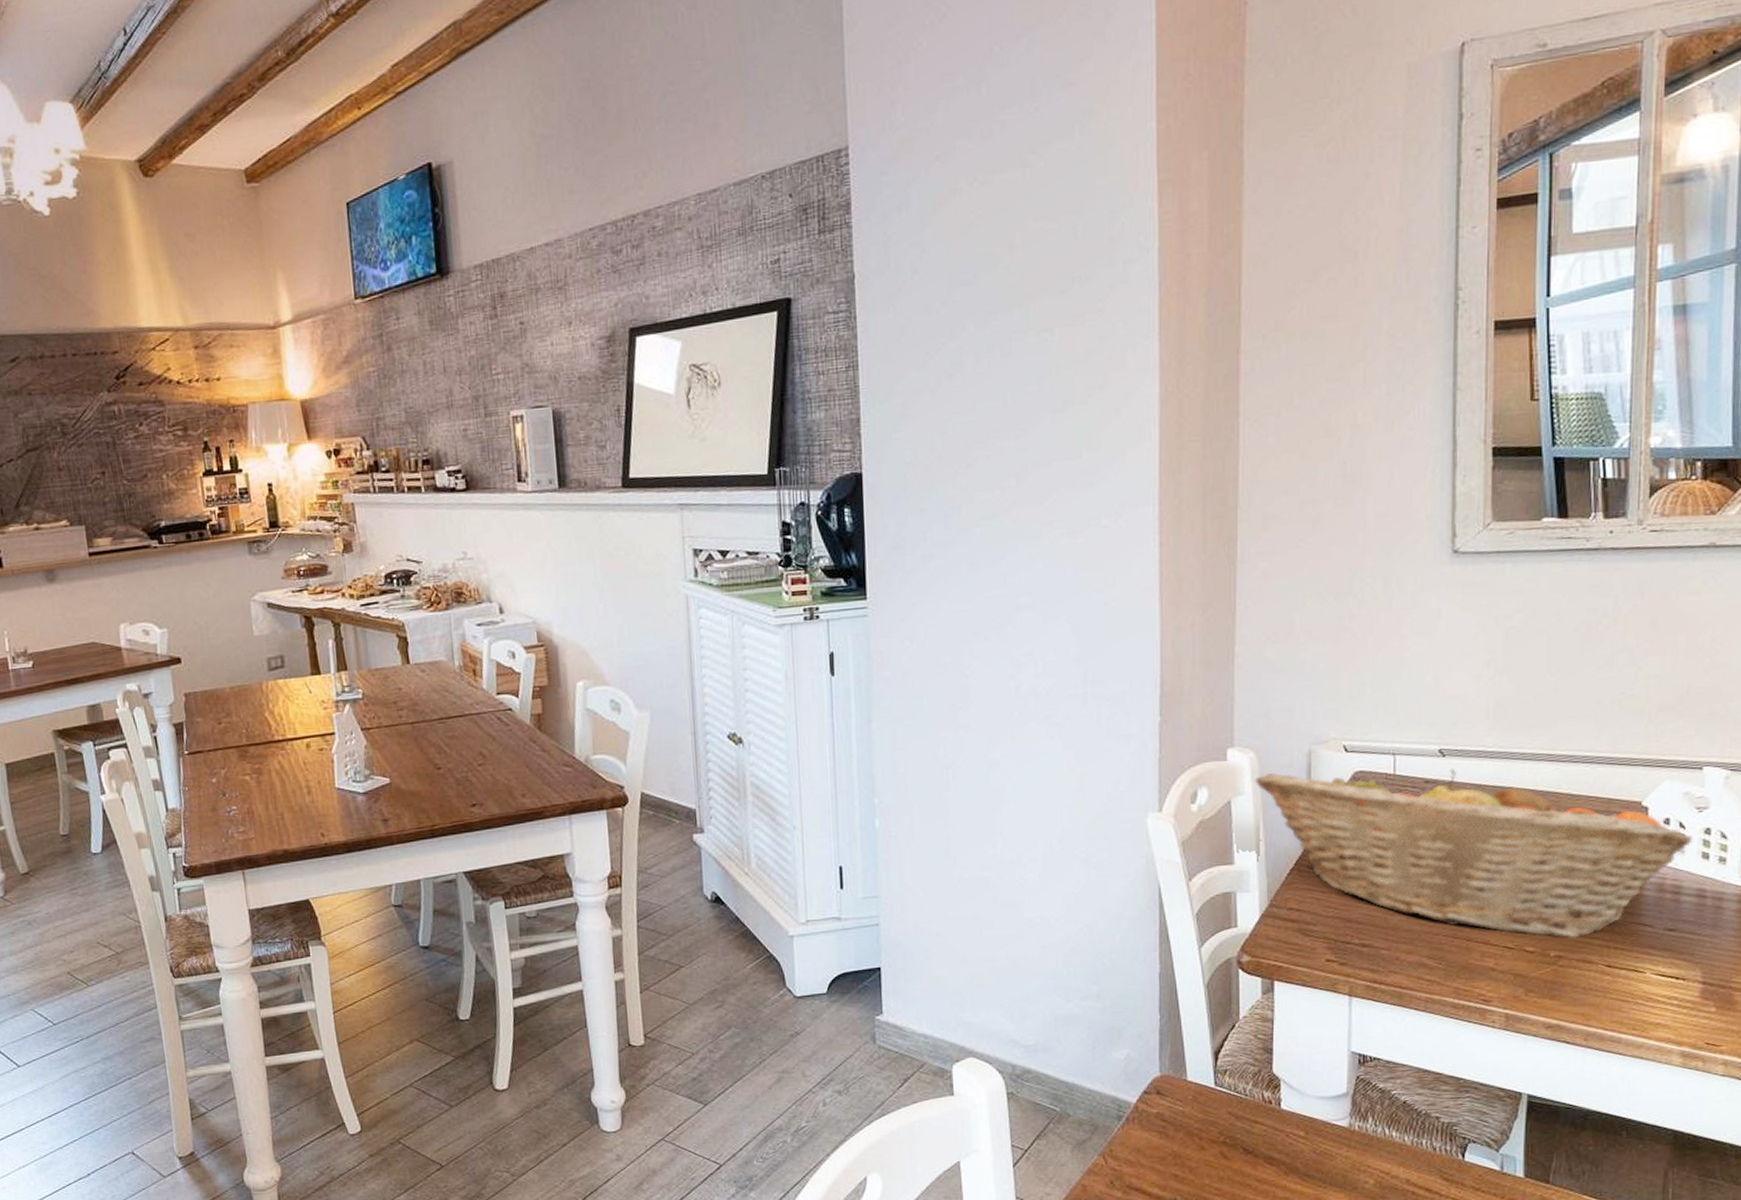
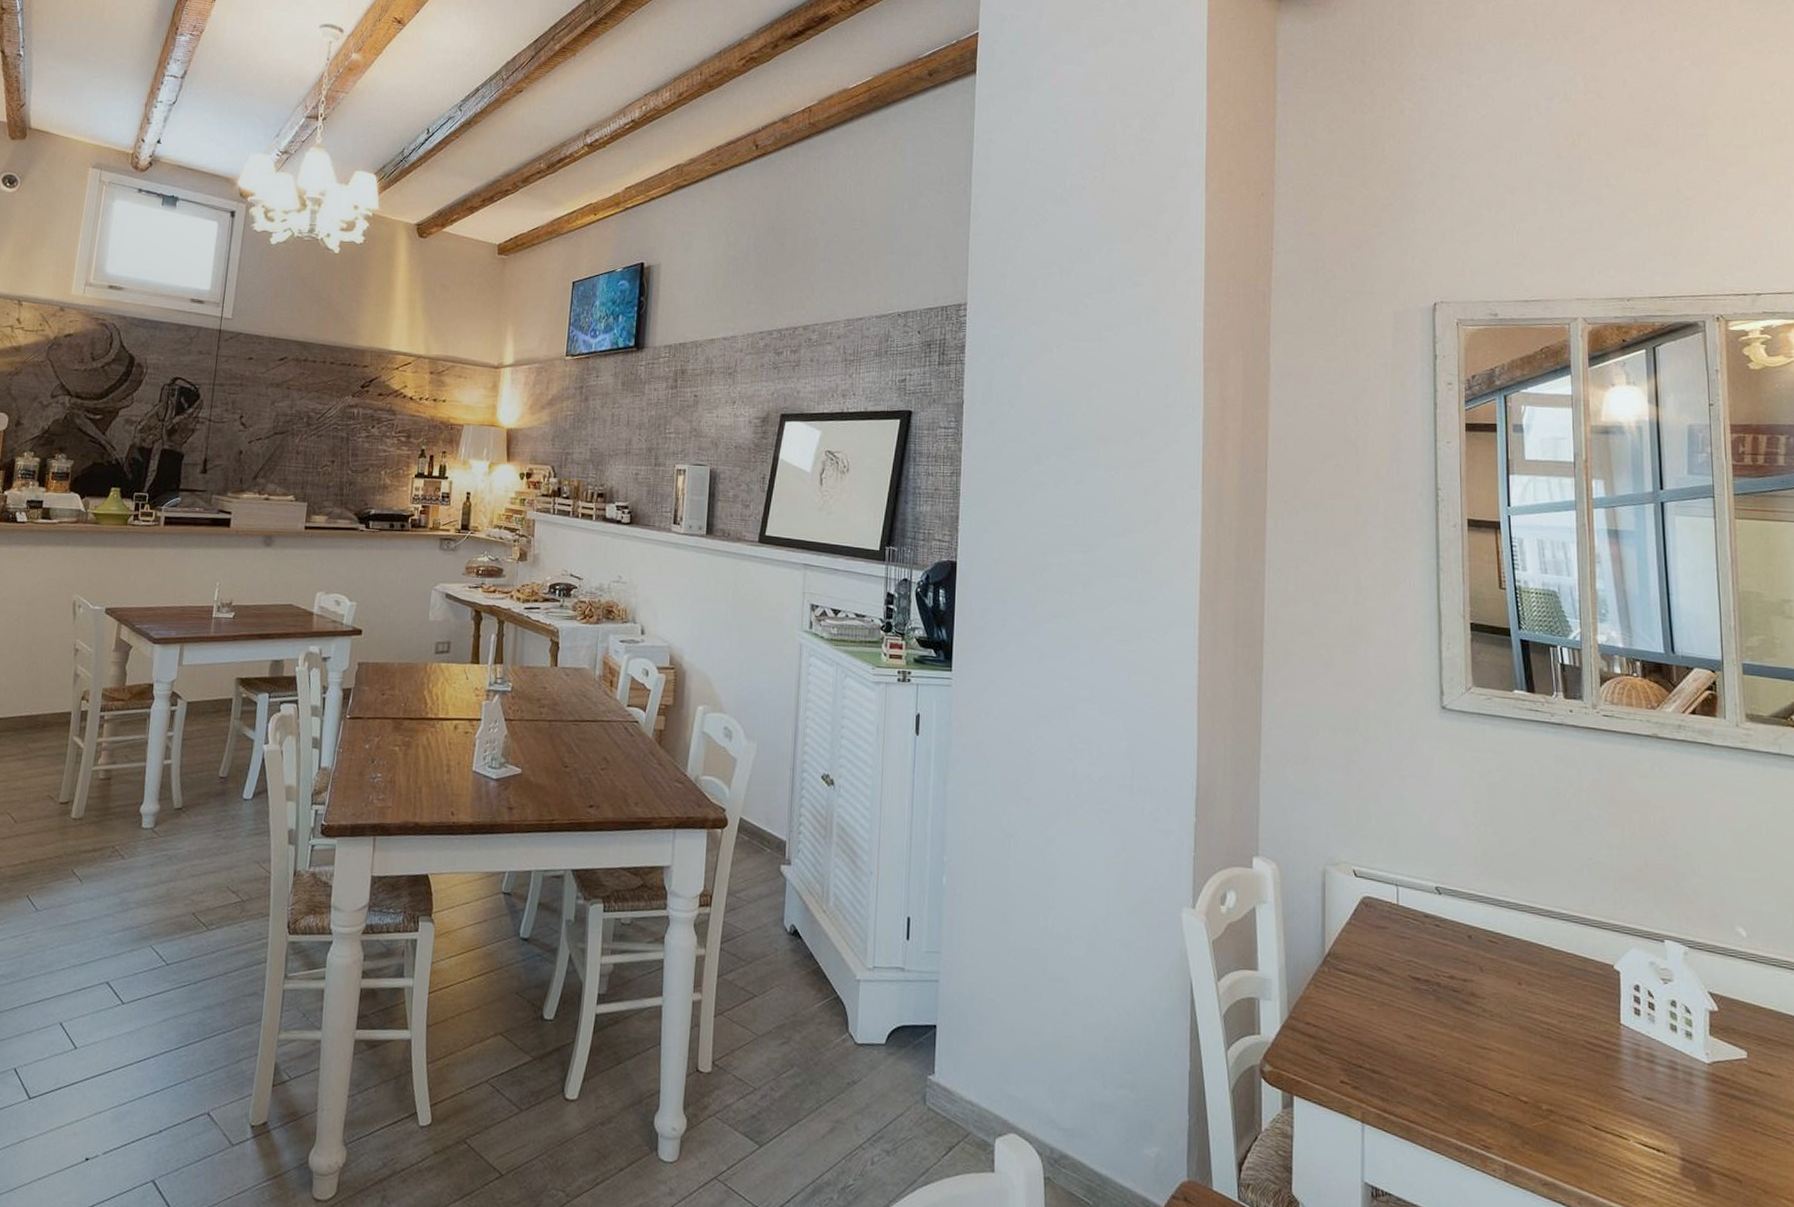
fruit basket: present [1254,768,1693,939] -> none [1276,885,1661,1094]

